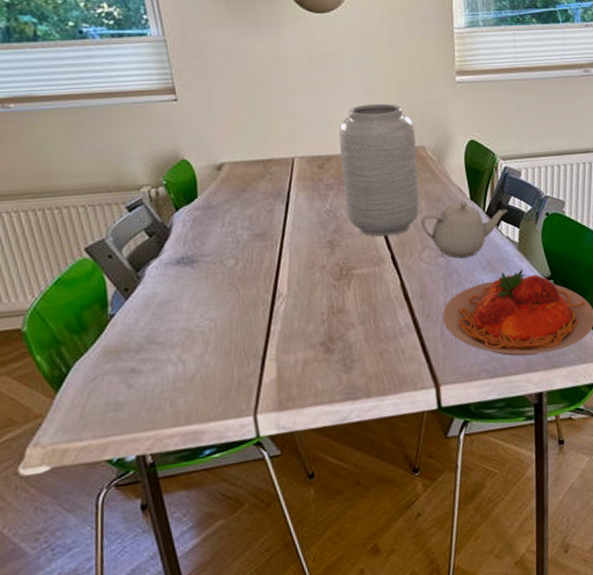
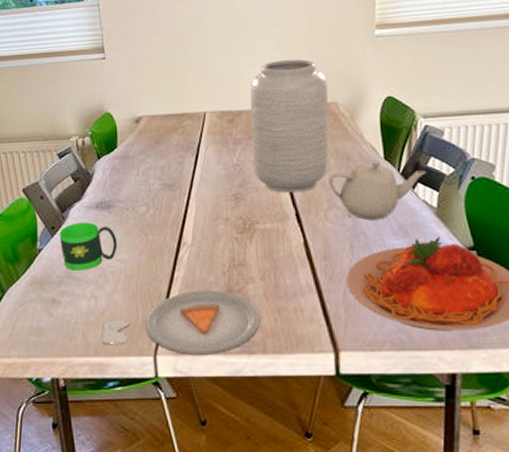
mug: none [134,280,205,335] -> present [59,222,118,271]
dinner plate: none [192,339,363,410] -> present [101,290,260,355]

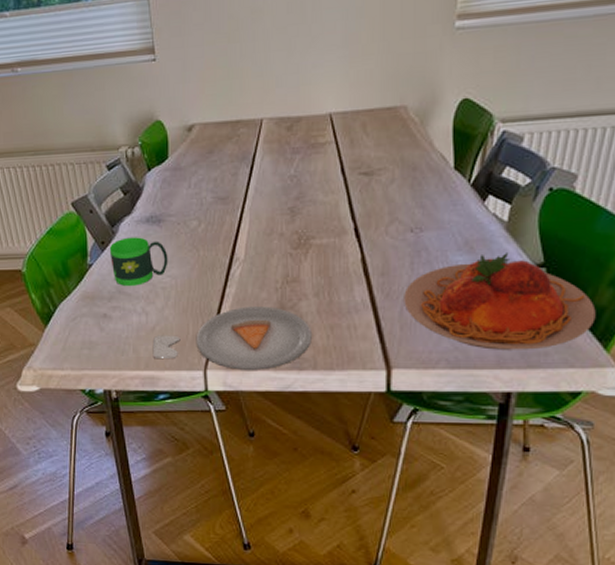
vase: present [250,59,329,193] -> none [312,56,398,206]
teapot: present [327,159,426,220] -> none [391,169,499,235]

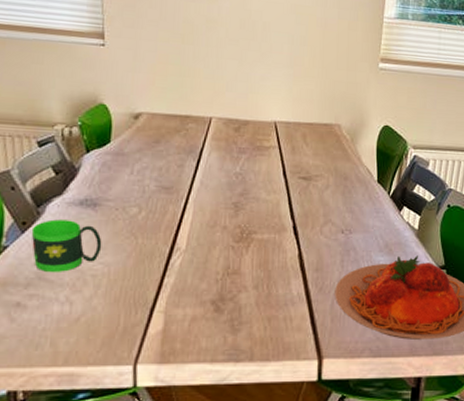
dinner plate: present [152,306,312,370] -> none [74,297,250,363]

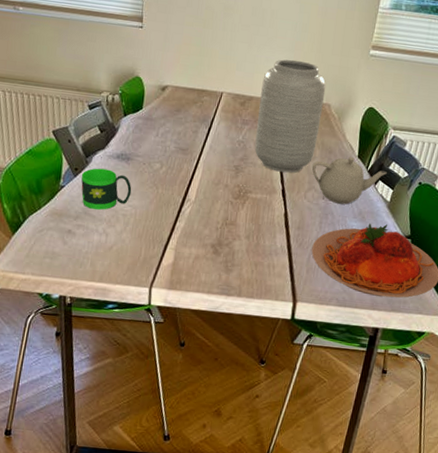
vase: none [256,76,334,206] -> present [254,59,326,173]
teapot: none [325,181,411,237] -> present [311,156,387,205]

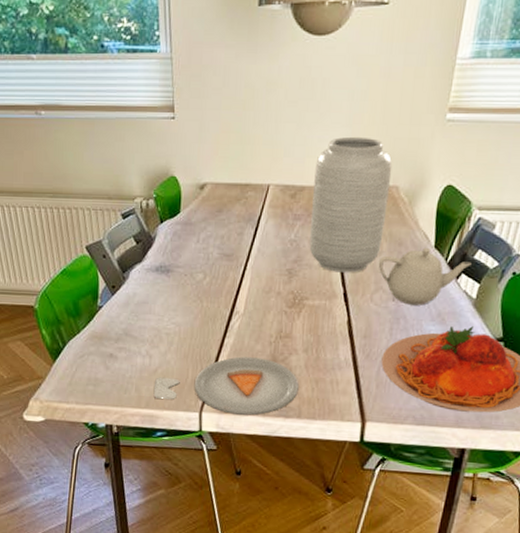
mug: present [81,168,132,210] -> none [119,284,174,330]
dinner plate: none [107,239,240,293] -> present [153,356,299,416]

